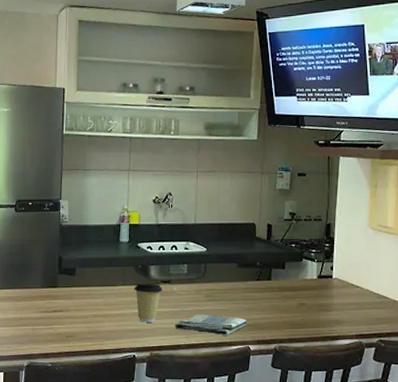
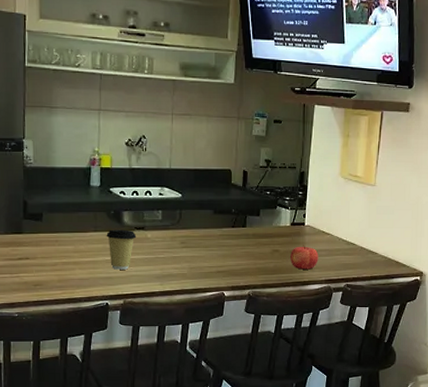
dish towel: present [174,314,248,336] -> none [149,261,222,282]
fruit: none [318,298,348,324] -> present [290,245,319,270]

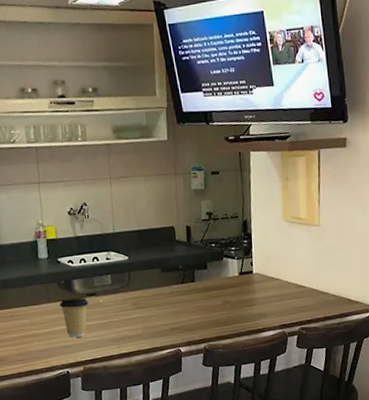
fruit: present [290,245,319,270] -> none [242,293,270,318]

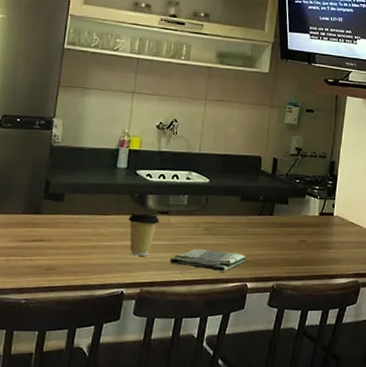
dish towel: none [105,322,176,342] -> present [169,248,247,272]

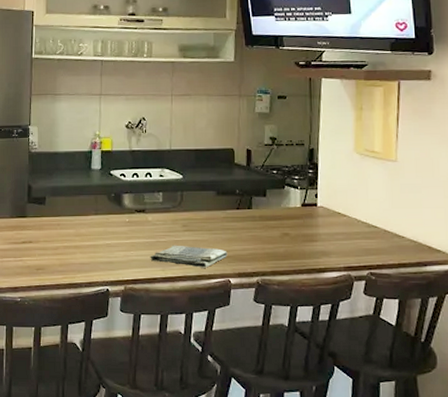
coffee cup: present [128,213,160,256] -> none [107,212,137,254]

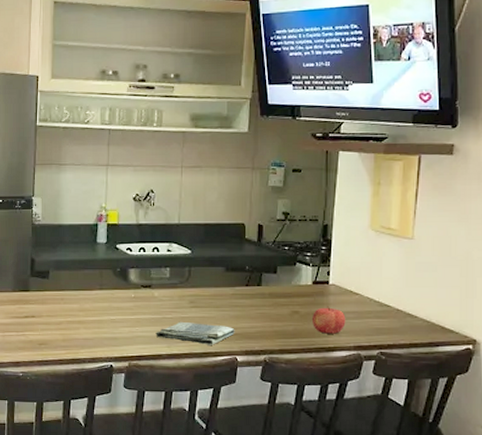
fruit: none [302,228,335,255] -> present [313,306,346,334]

